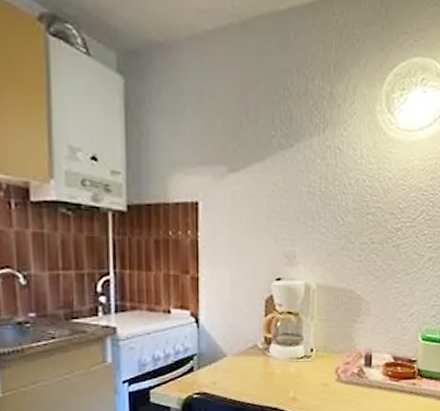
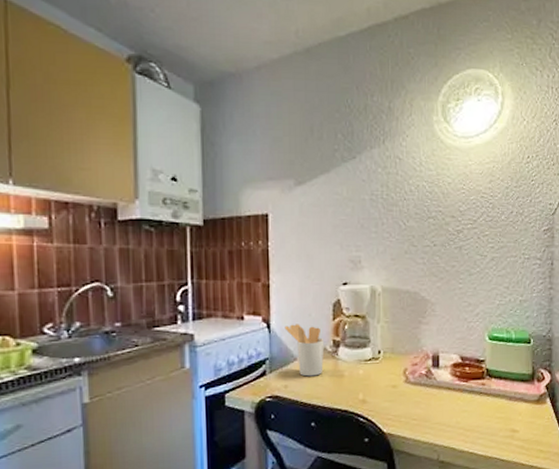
utensil holder: none [214,319,256,374] -> present [284,324,325,377]

